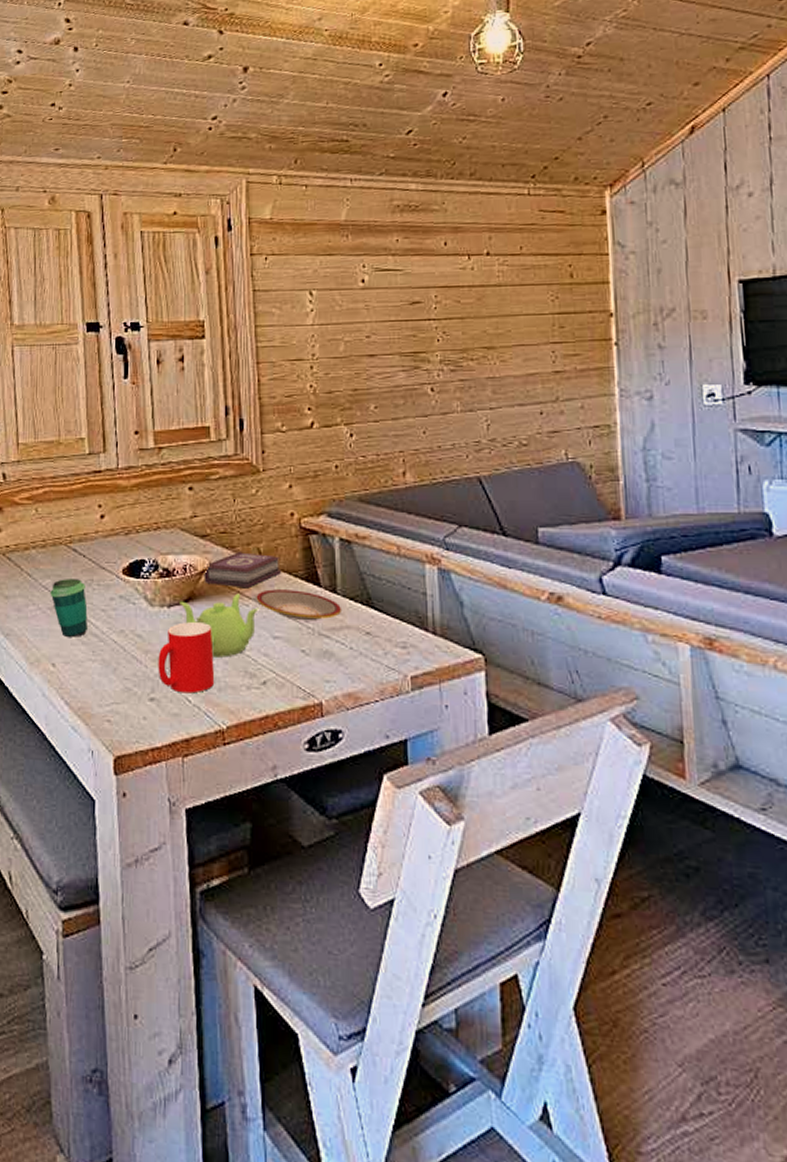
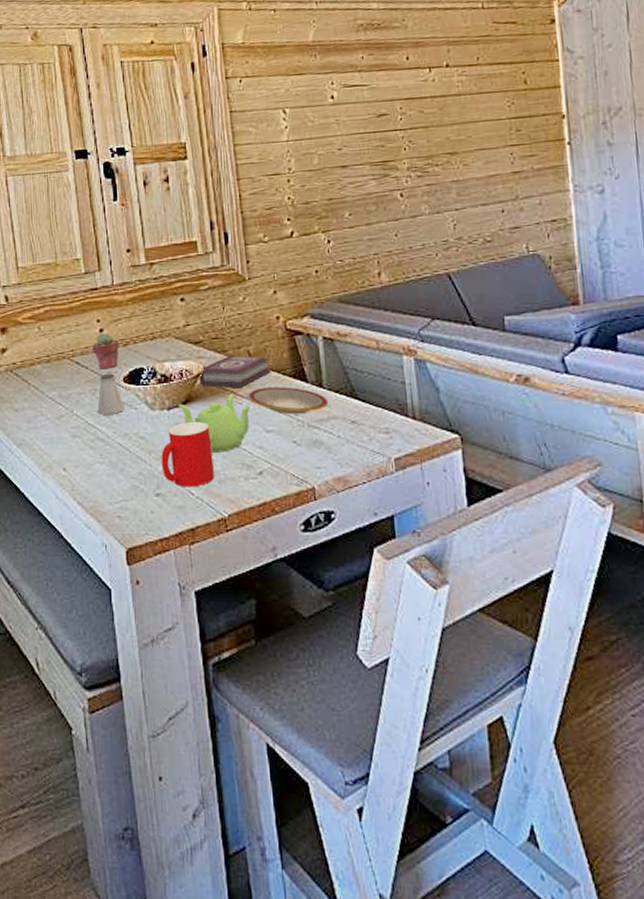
cup: present [50,579,88,637] -> none [57,389,94,443]
potted succulent: none [90,519,120,559] -> present [91,333,119,370]
saltshaker: none [93,563,122,608] -> present [98,373,125,415]

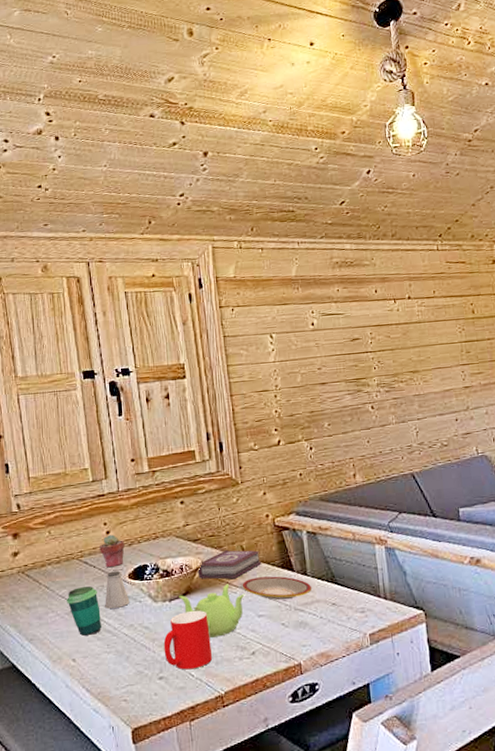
cup: none [57,389,94,443] -> present [67,586,101,636]

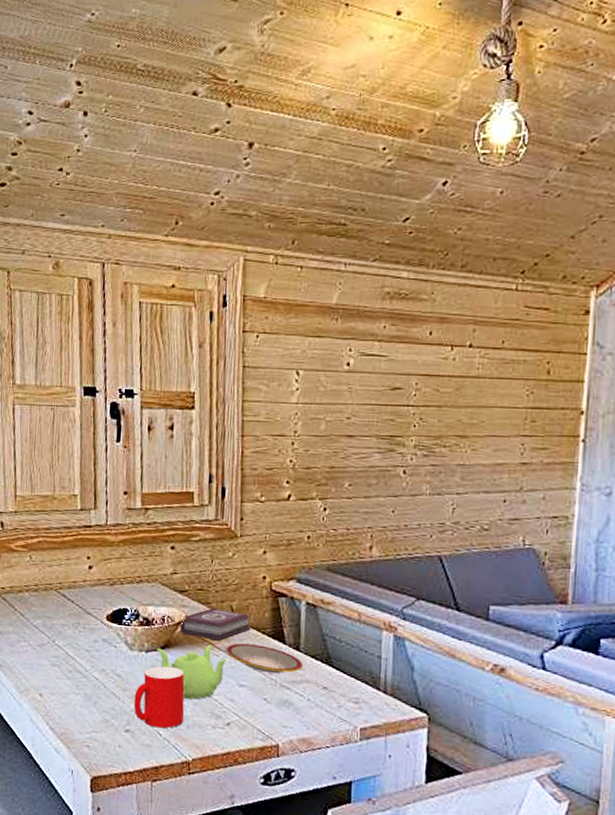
cup: present [67,586,101,636] -> none [40,620,73,672]
potted succulent: present [99,534,125,568] -> none [79,570,106,606]
saltshaker: present [105,570,130,609] -> none [78,609,105,649]

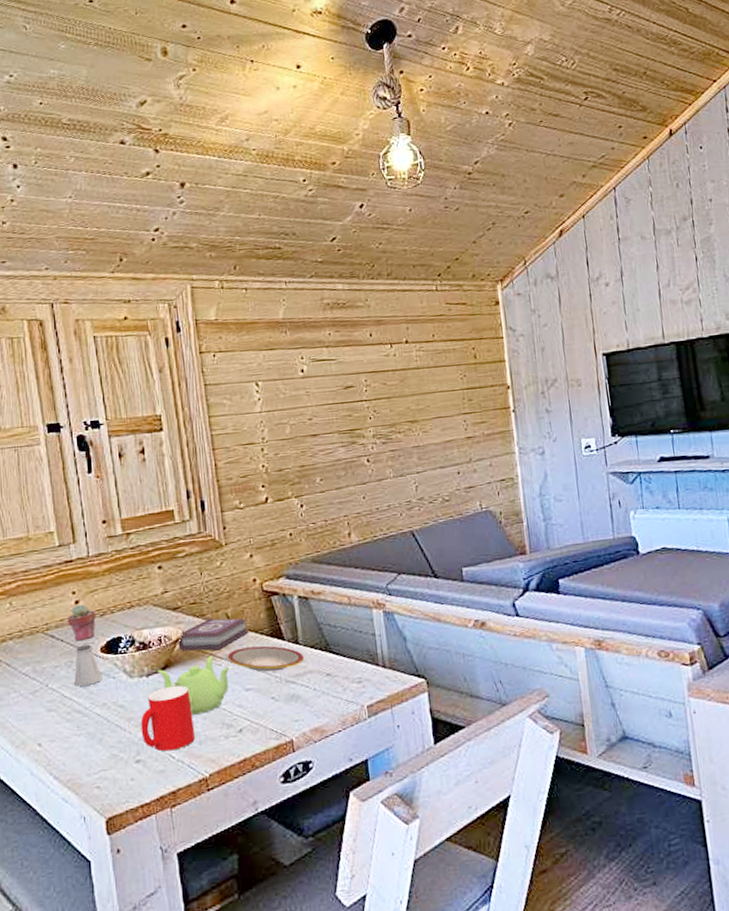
saltshaker: none [78,609,105,649] -> present [74,644,102,687]
potted succulent: none [79,570,106,606] -> present [66,604,96,641]

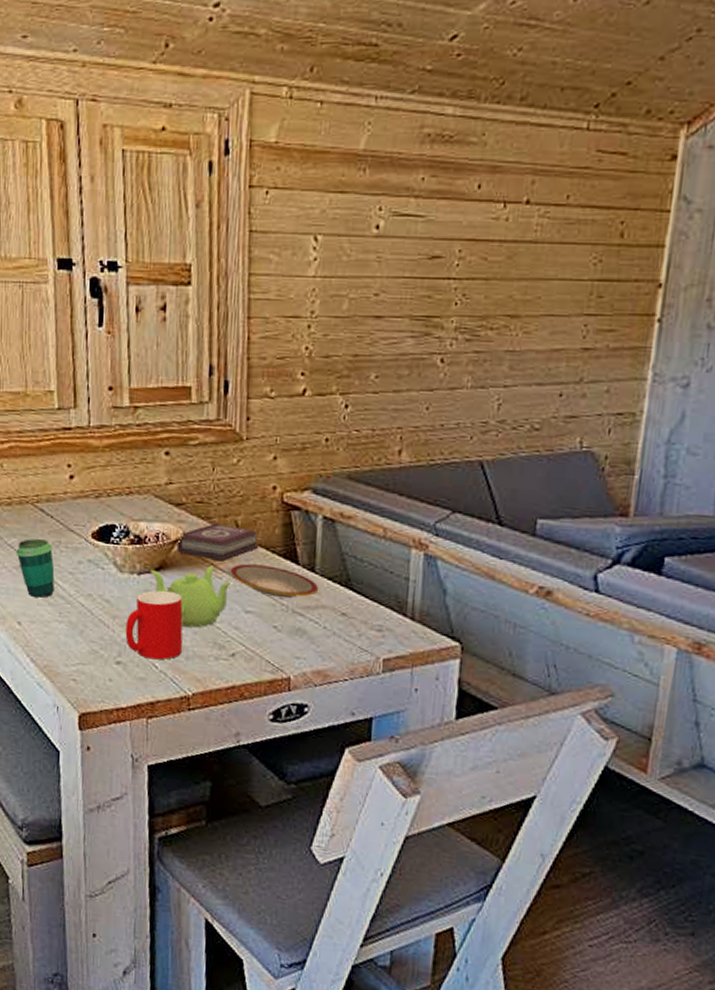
cup: none [31,662,70,717] -> present [16,538,55,598]
potted succulent: present [66,604,96,641] -> none [59,480,91,522]
saltshaker: present [74,644,102,687] -> none [60,525,91,572]

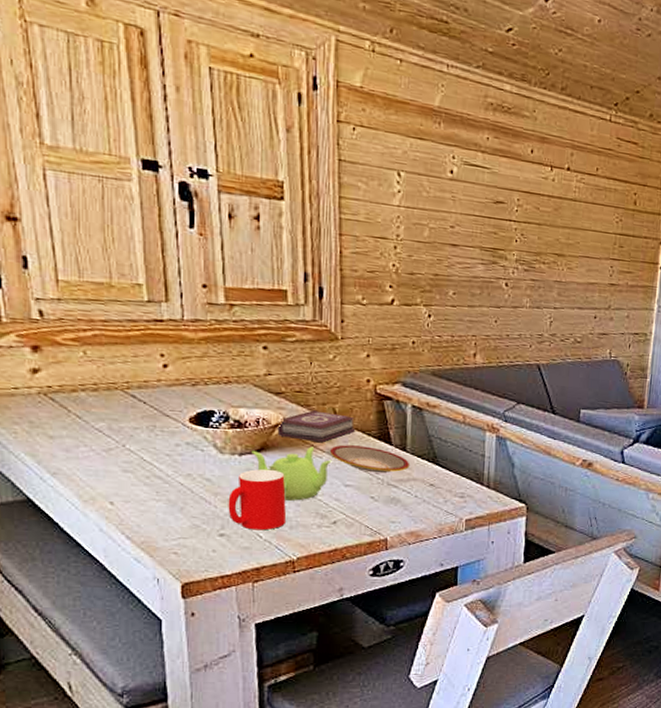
cup: present [16,538,55,598] -> none [105,423,150,479]

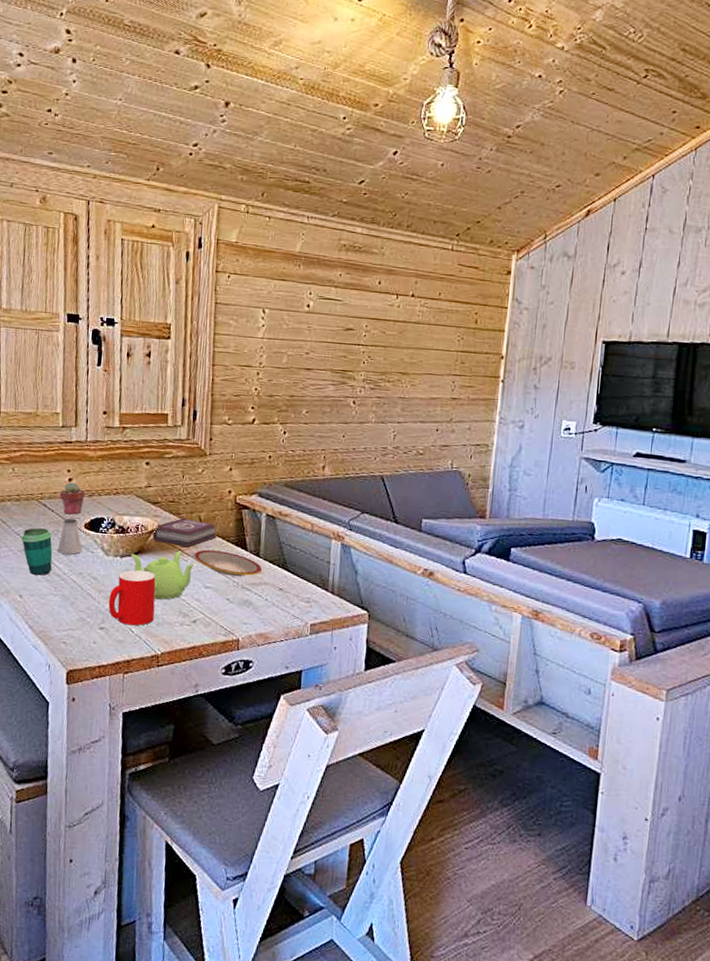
cup: none [105,423,150,479] -> present [21,528,53,576]
potted succulent: none [152,369,187,407] -> present [59,482,85,515]
saltshaker: none [156,411,189,454] -> present [58,518,83,555]

